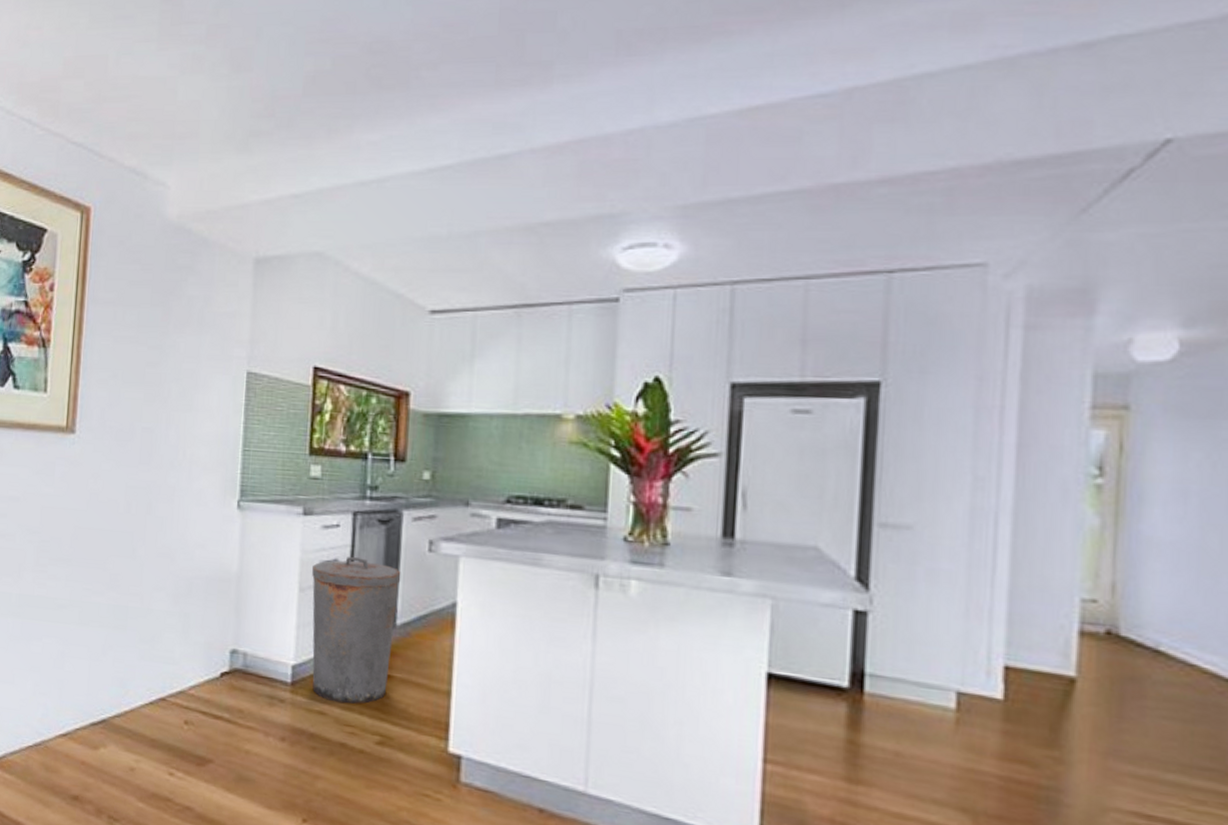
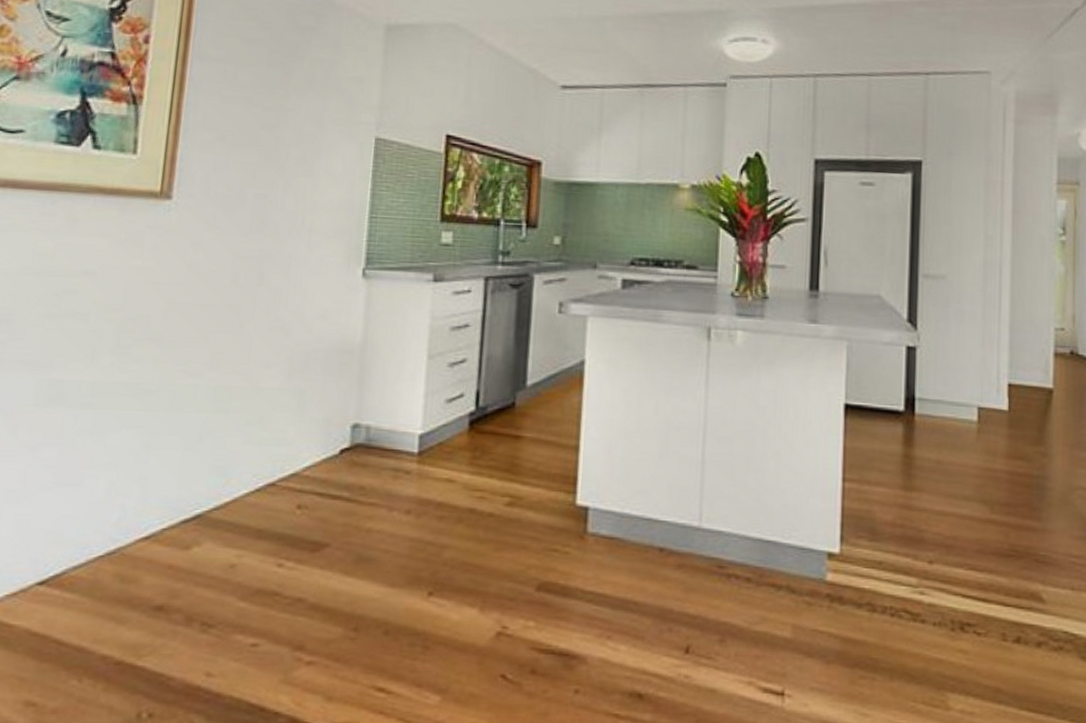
trash can: present [312,557,401,704] -> none [441,322,532,469]

